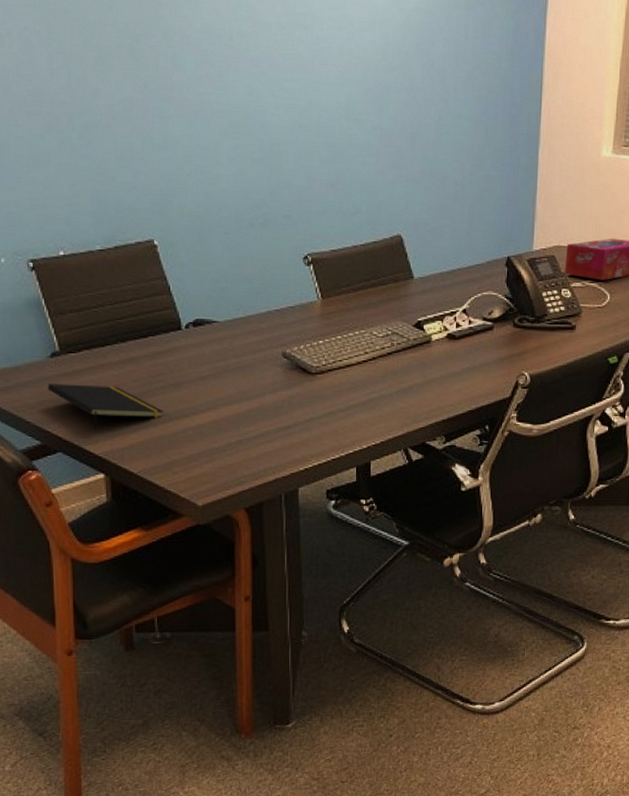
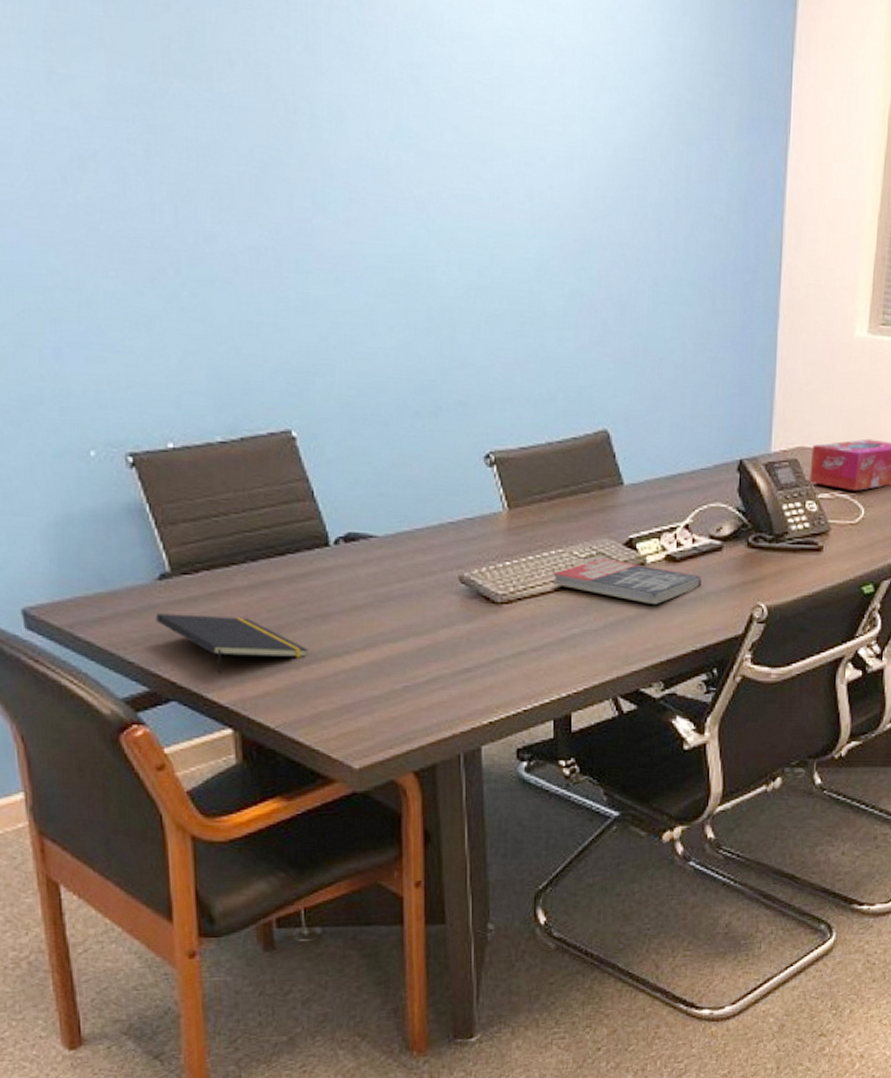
book: none [357,337,476,373] -> present [553,558,702,604]

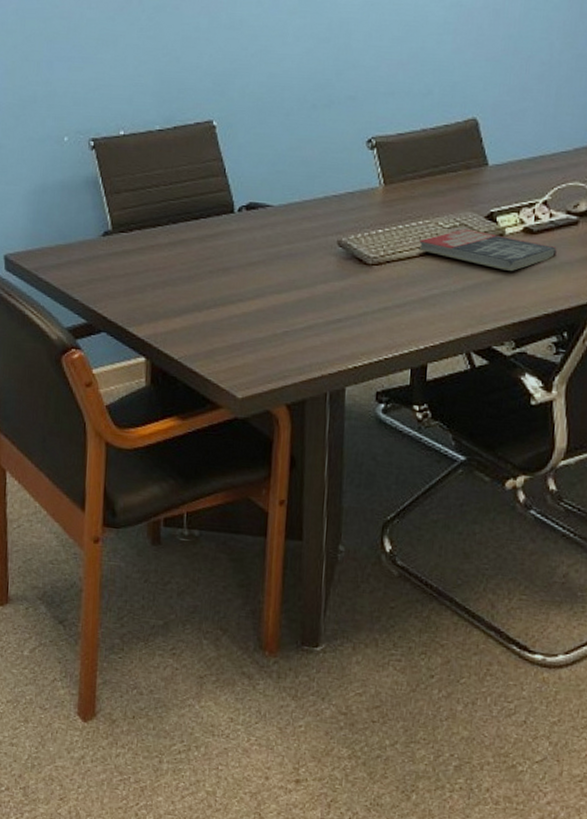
notepad: present [155,613,307,675] -> none [97,262,209,313]

